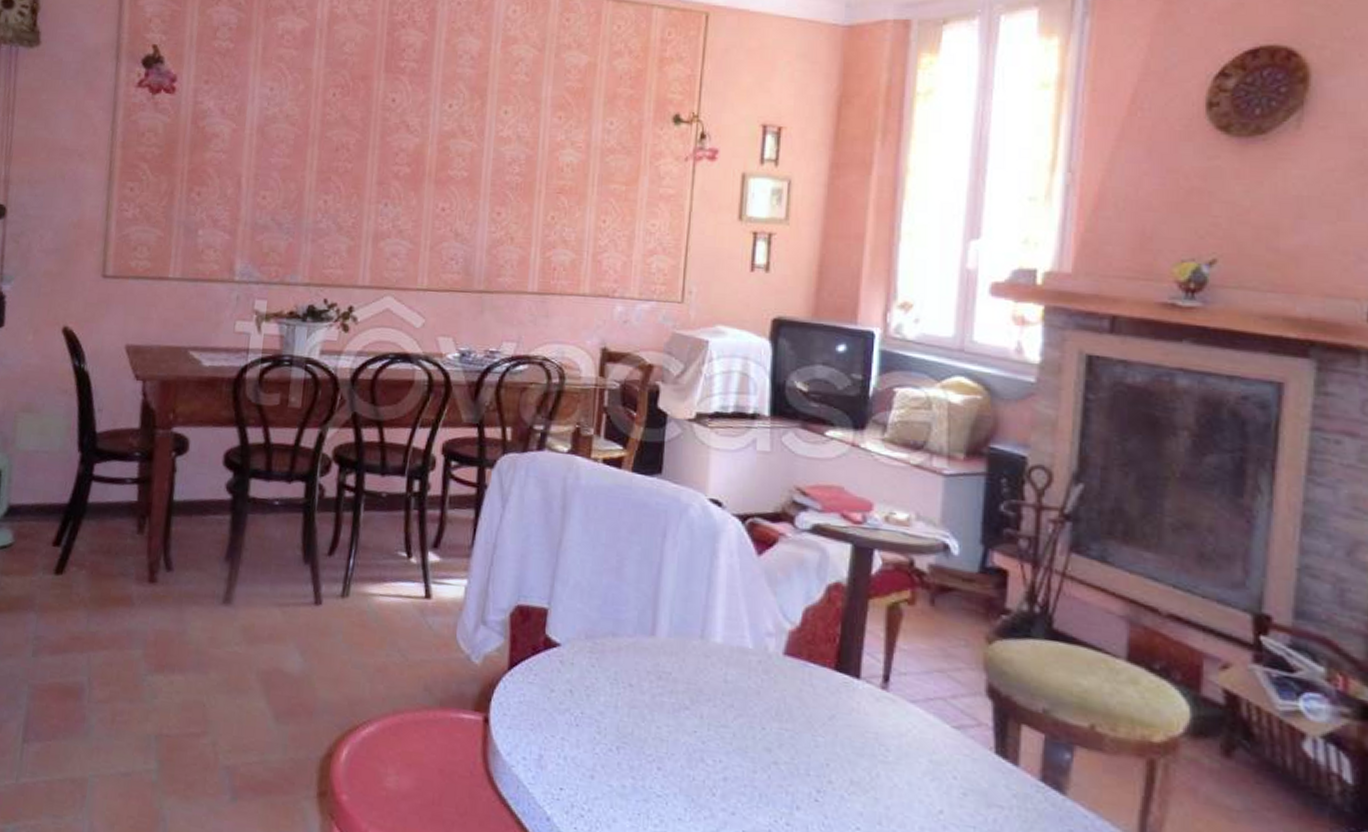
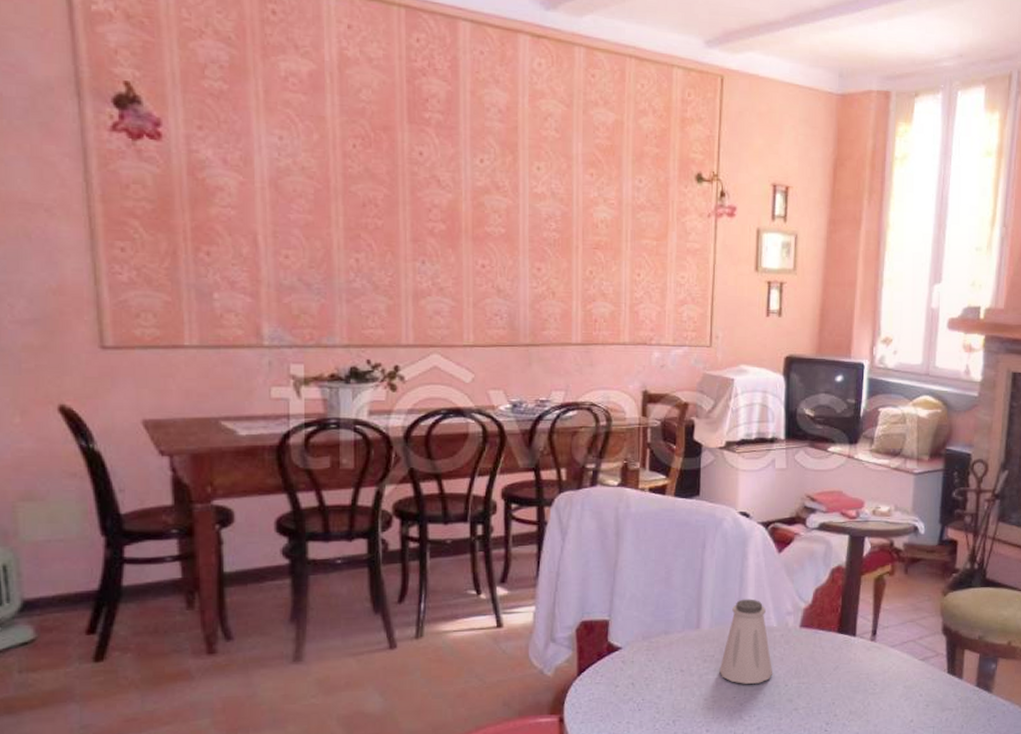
saltshaker: none [677,607,747,720] -> present [719,599,773,684]

